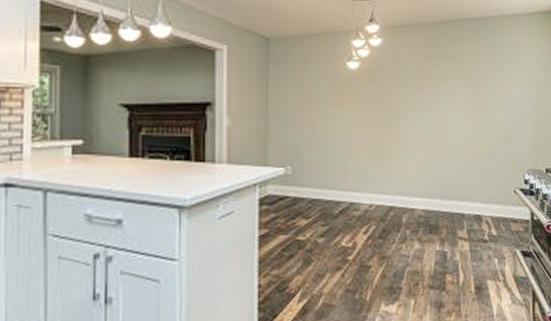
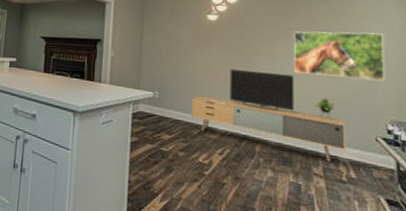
media console: none [331,128,489,222] -> present [191,68,347,162]
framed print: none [441,75,524,129] -> present [294,31,384,82]

